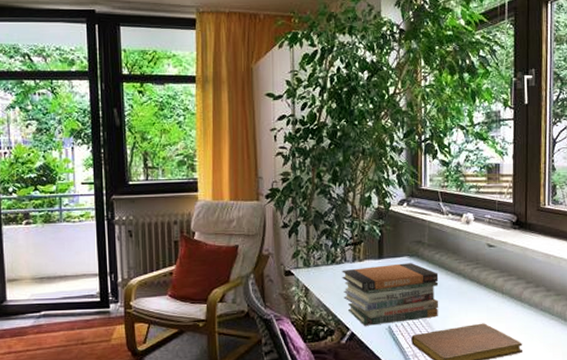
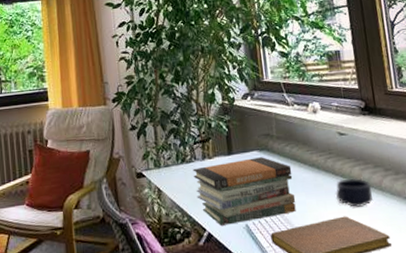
mug: none [477,288,512,315] -> present [335,178,374,207]

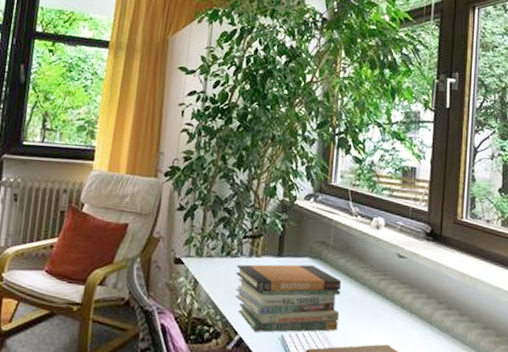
mug: present [335,178,374,207] -> none [381,304,421,337]

